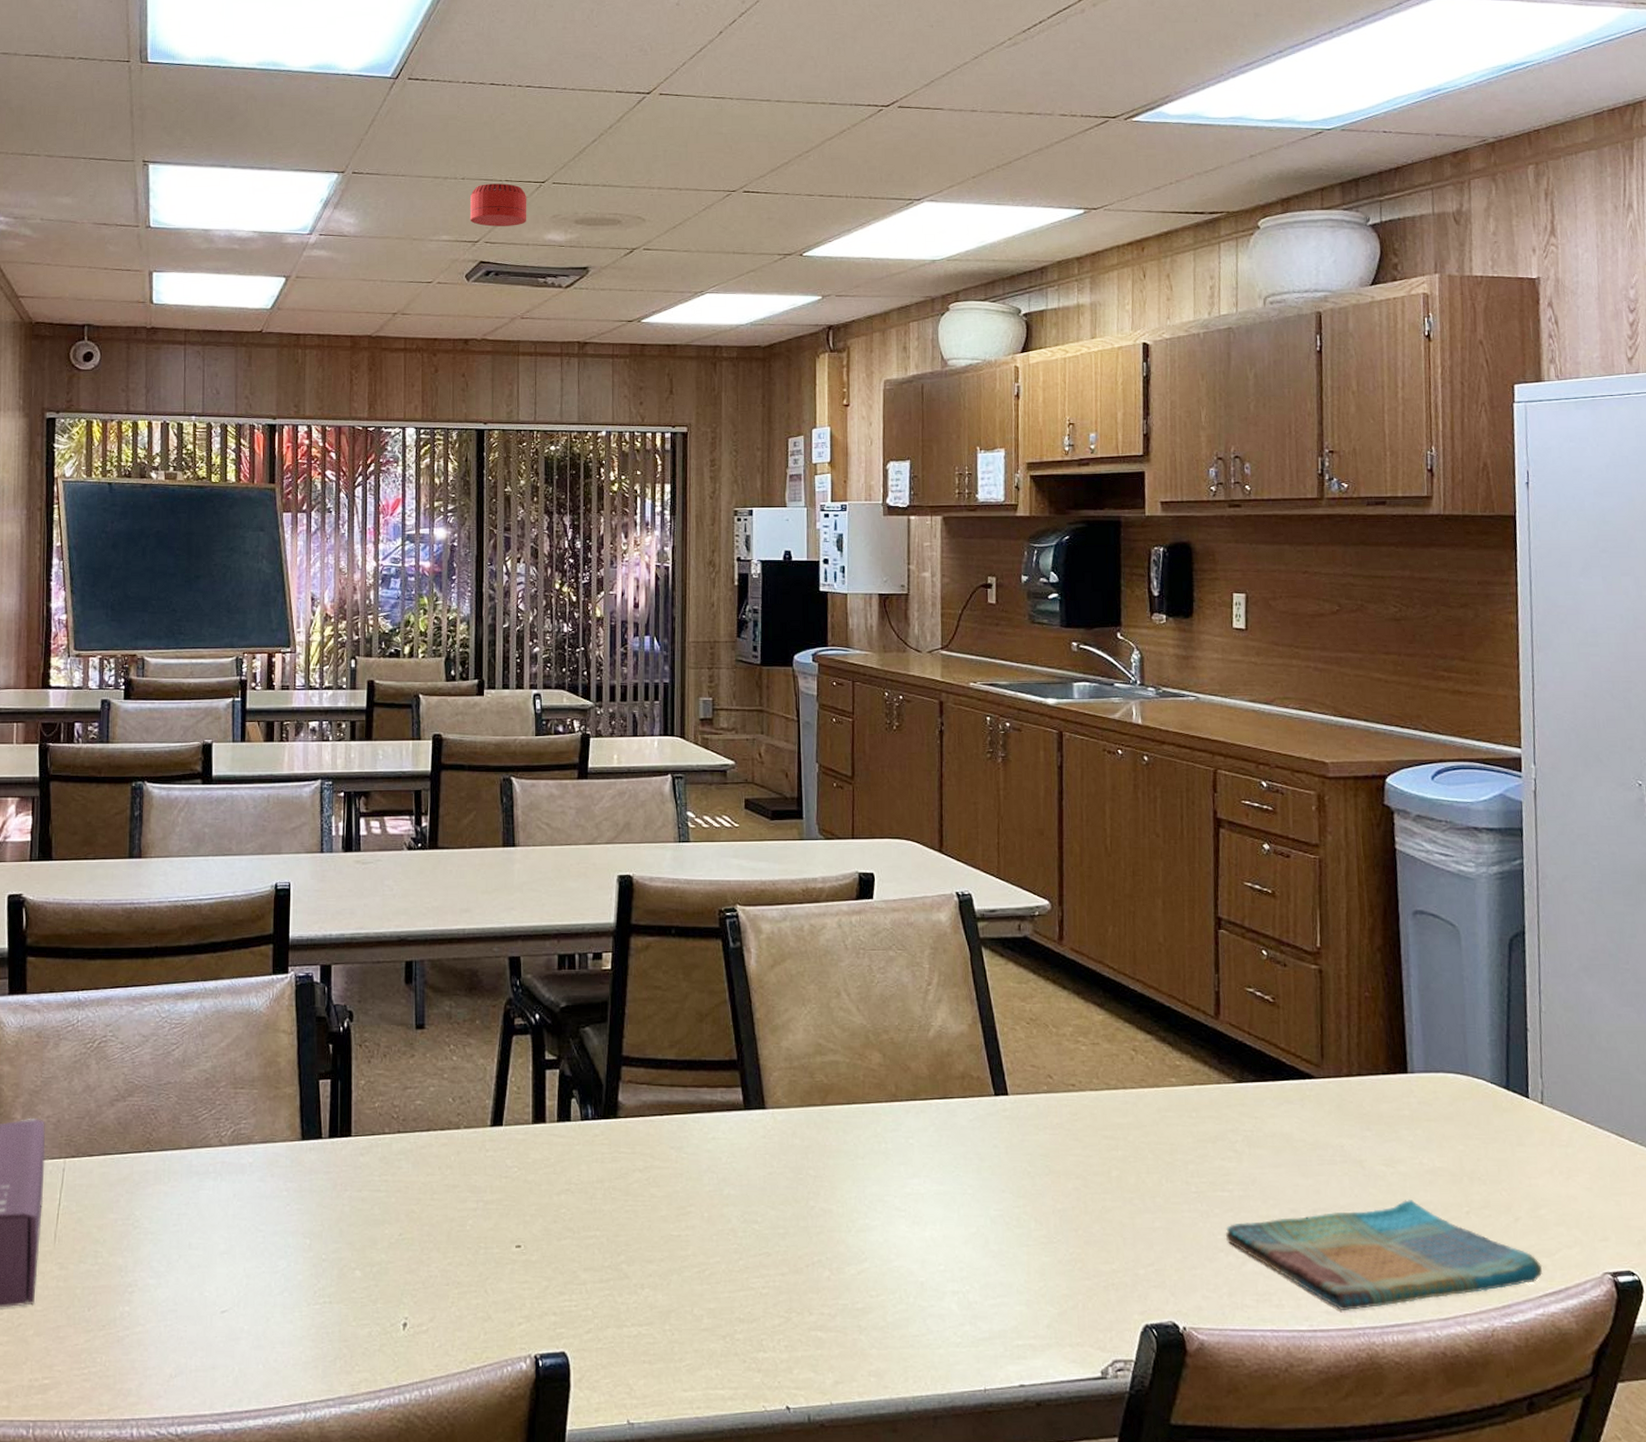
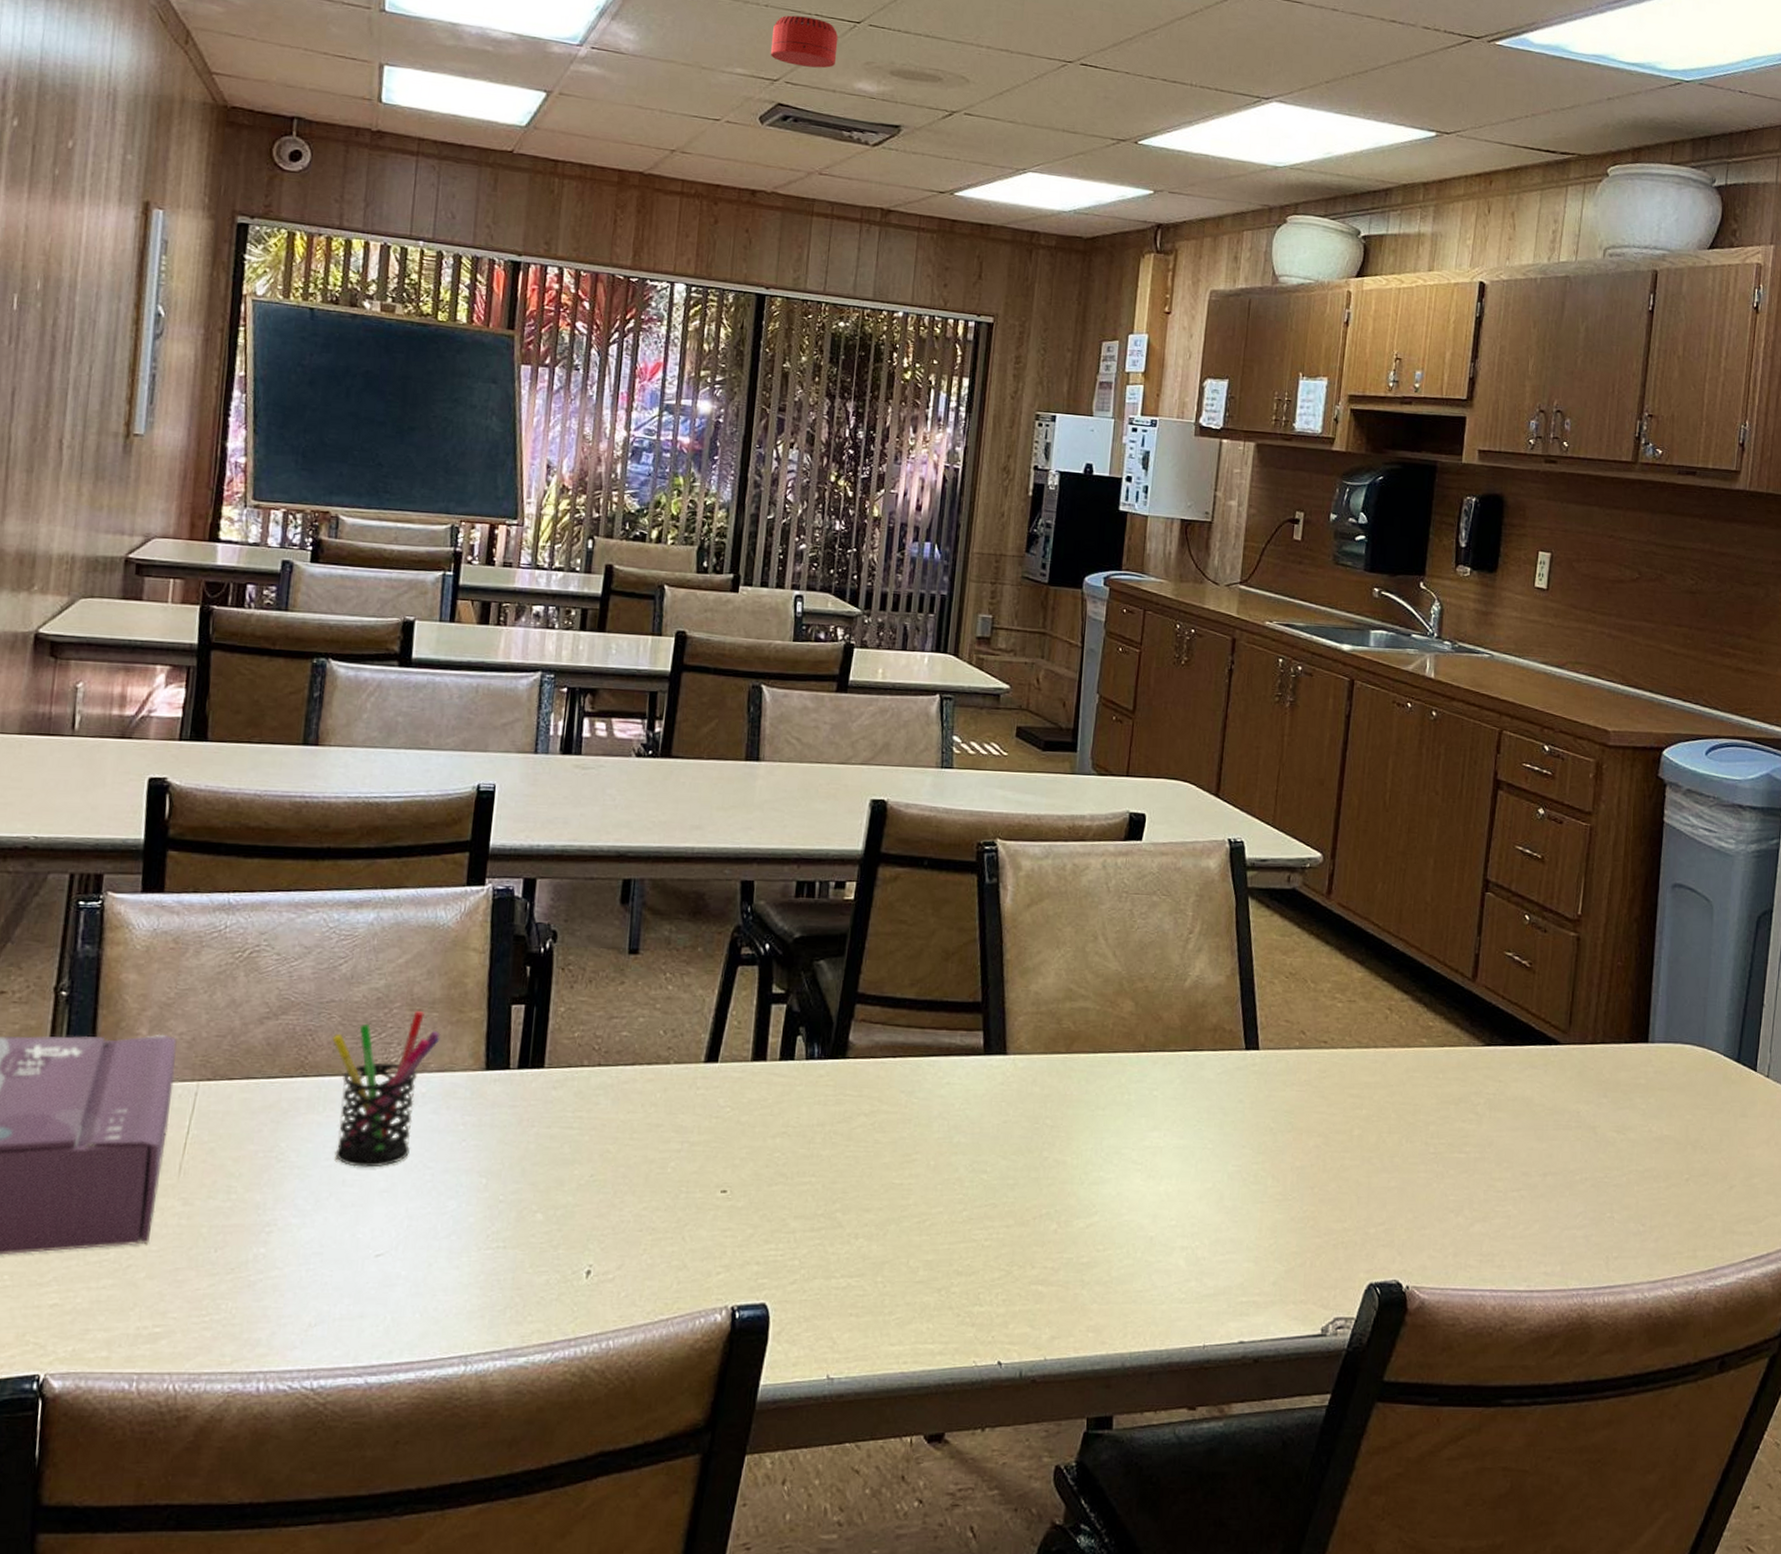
pen holder: none [171,1088,261,1232] -> present [332,1010,441,1168]
dish towel: present [1225,1199,1543,1310] -> none [1457,1165,1749,1272]

